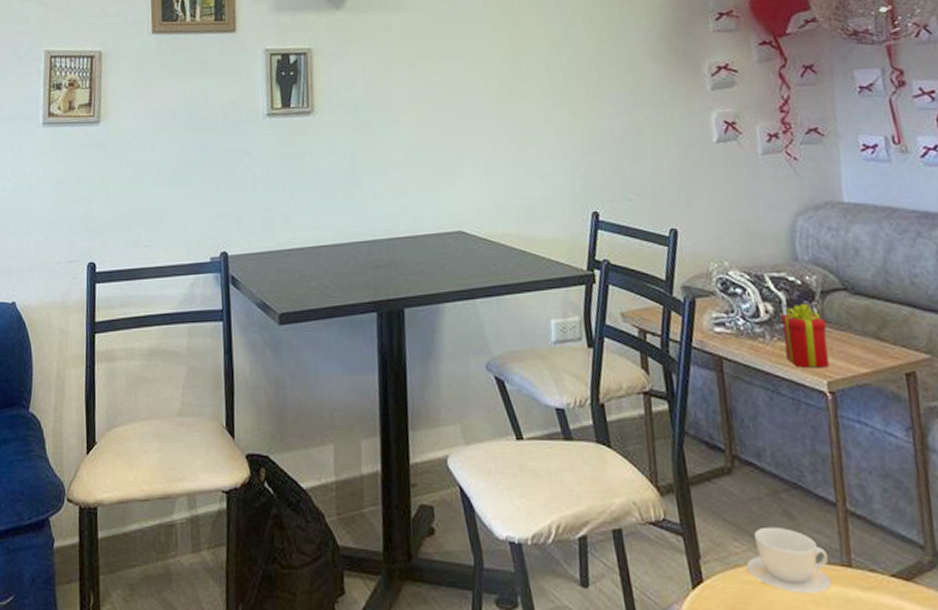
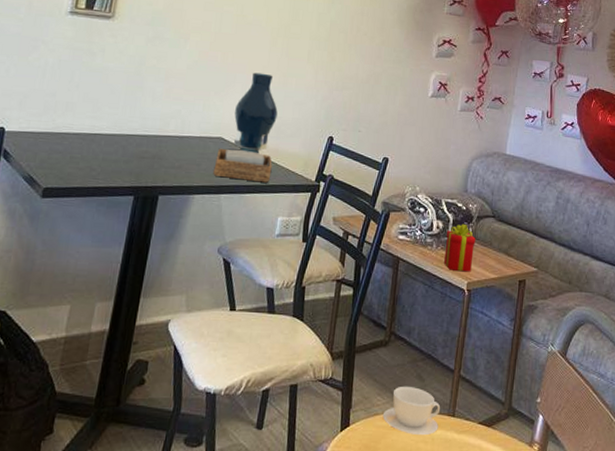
napkin holder: none [460,242,531,280] -> present [213,148,272,183]
vase: none [469,147,523,246] -> present [234,72,278,154]

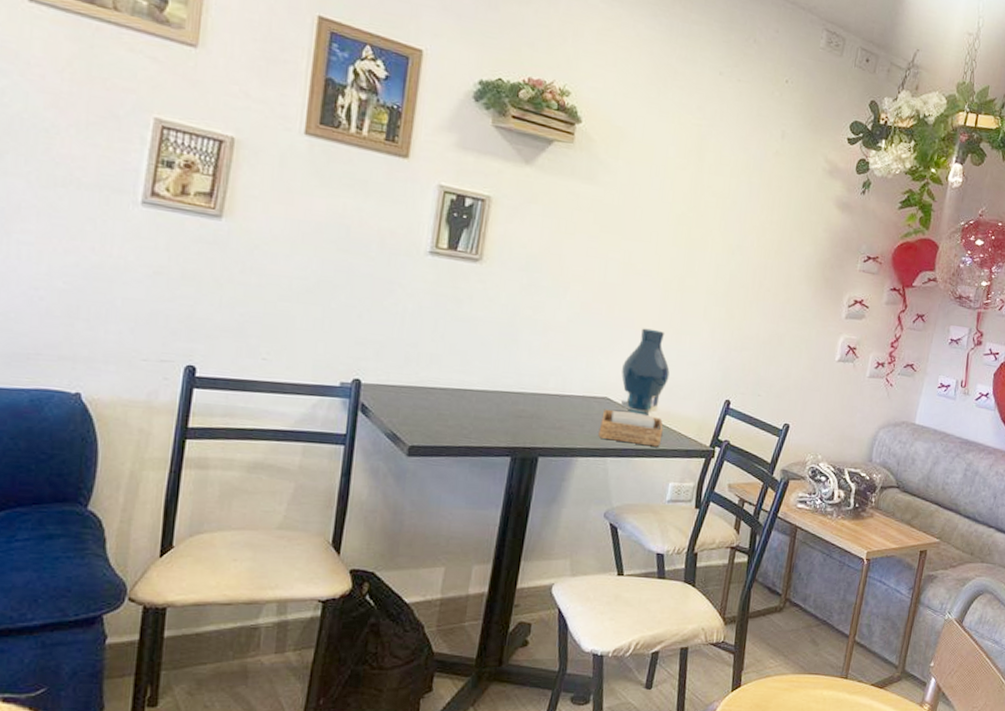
teacup: present [382,386,441,436] -> none [774,650,834,696]
gift box: present [444,223,476,272] -> none [843,493,878,542]

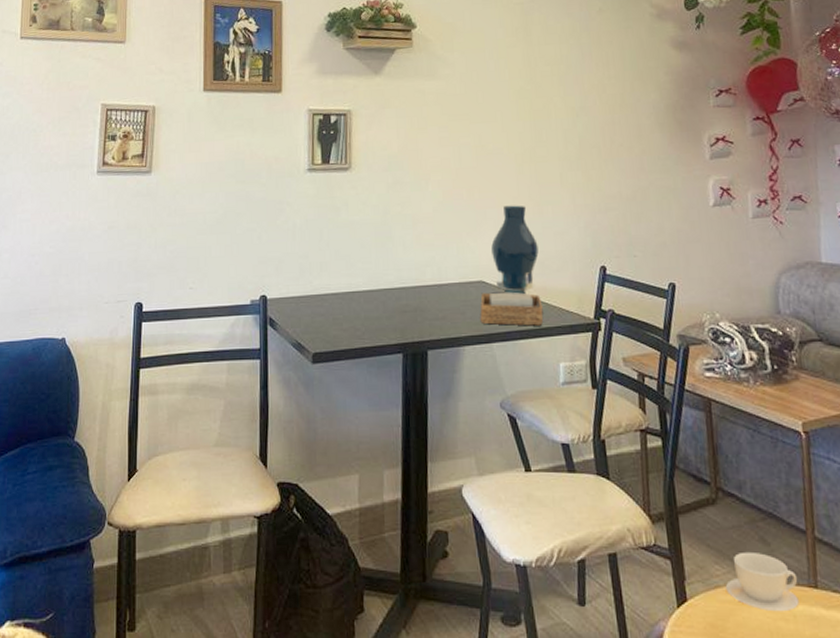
teacup: none [774,650,834,696] -> present [725,551,799,612]

